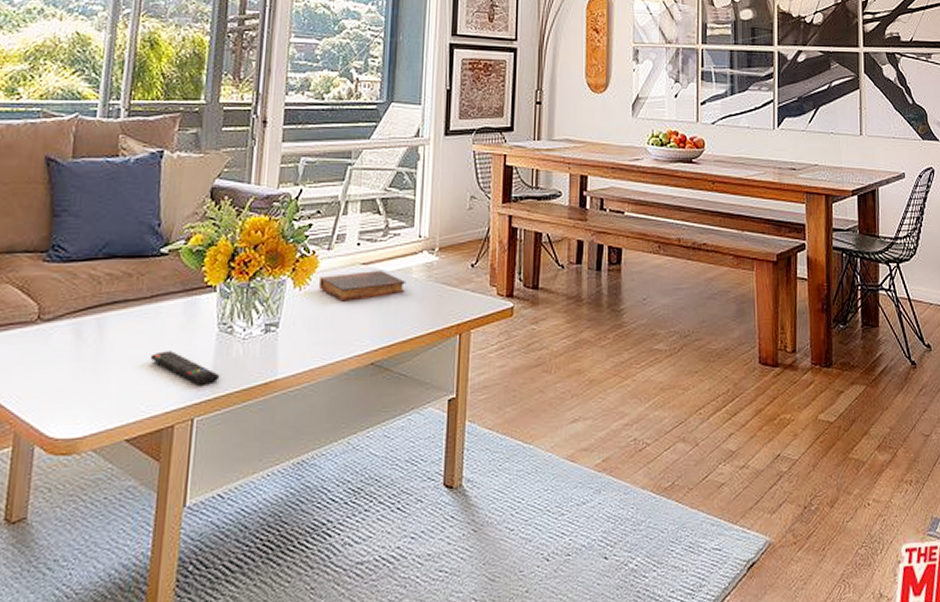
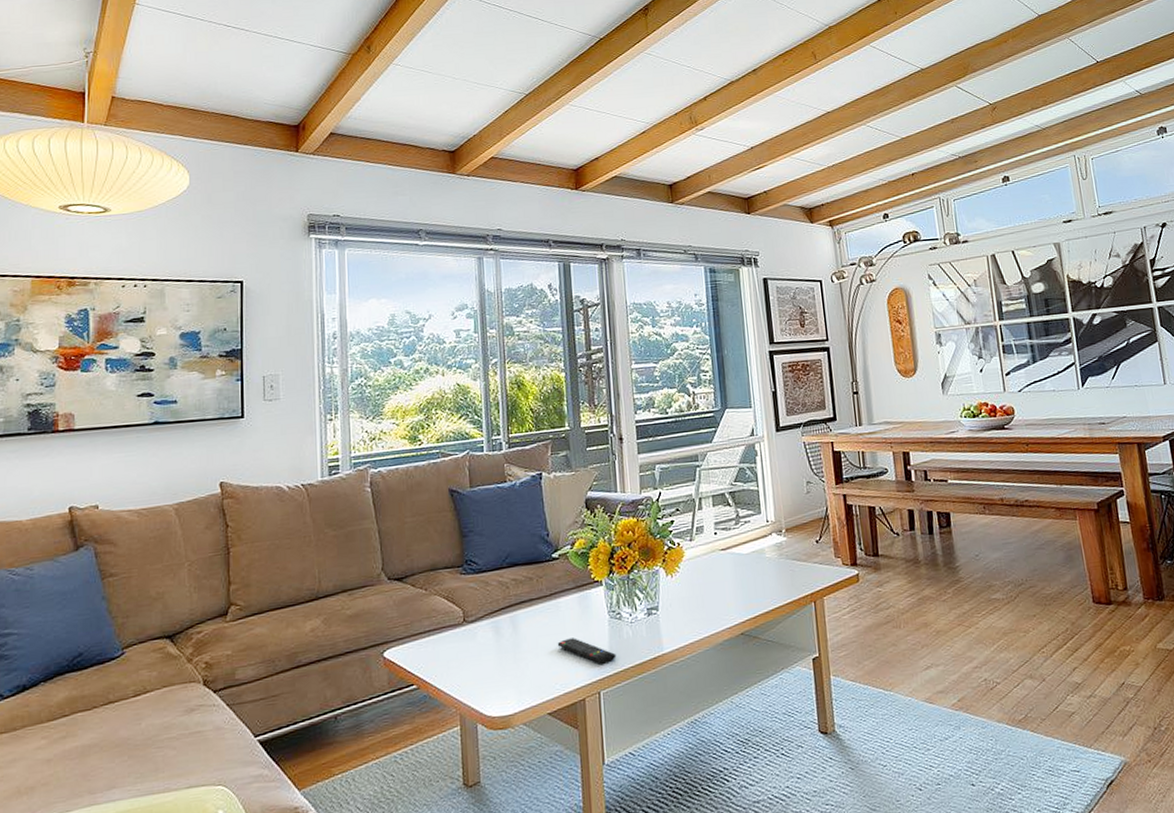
book: present [319,269,406,302] -> none [687,553,762,584]

